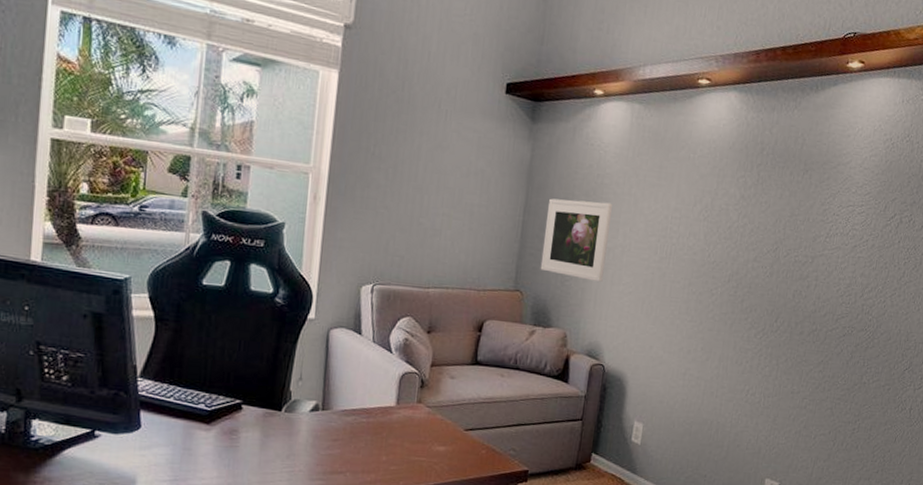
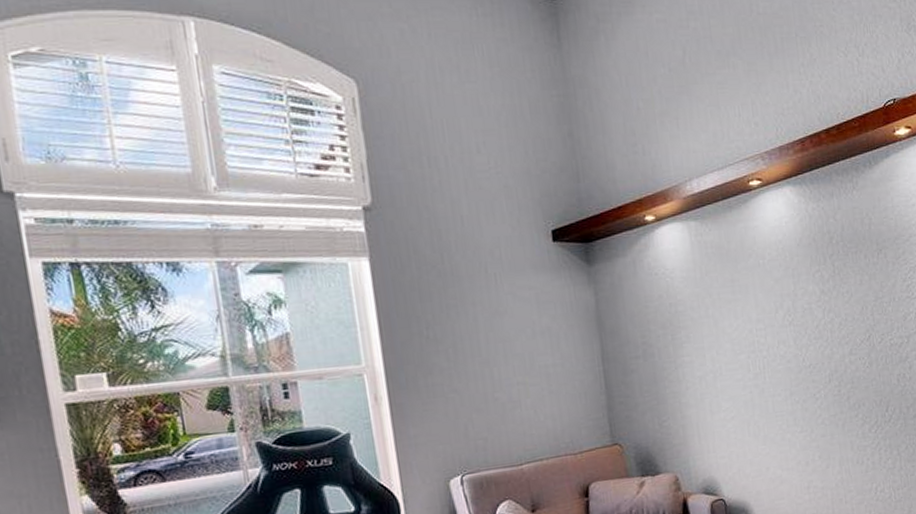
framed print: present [540,198,612,282] -> none [626,330,702,417]

